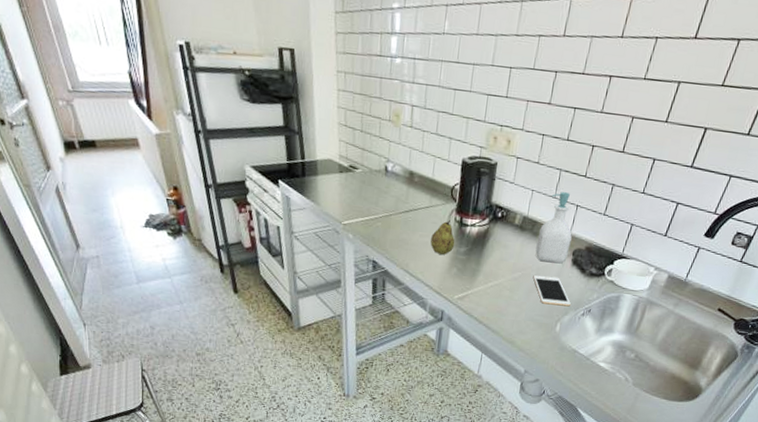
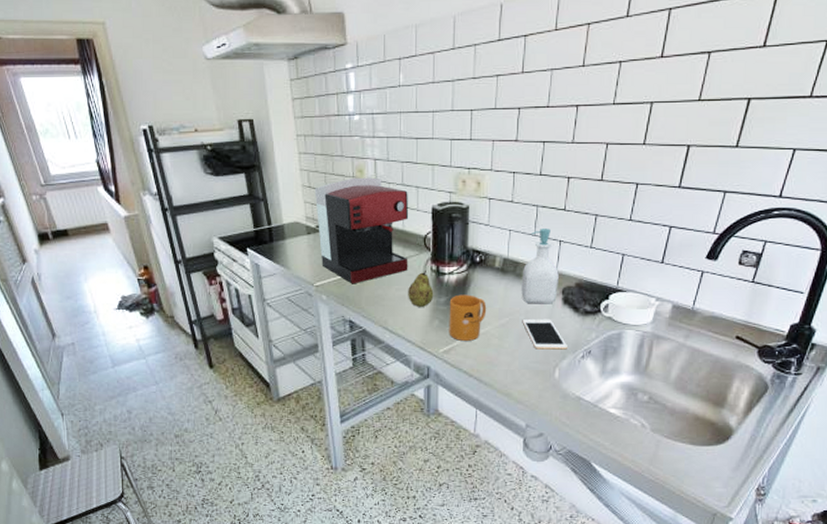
coffee maker: none [350,121,441,227] -> present [314,177,409,284]
mug: none [465,246,503,291] -> present [449,294,487,341]

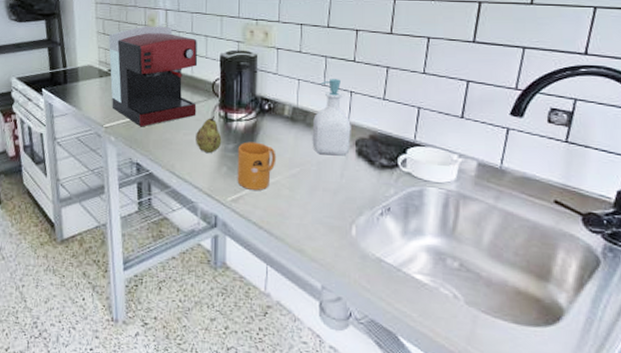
cell phone: present [522,318,567,350] -> none [314,170,364,205]

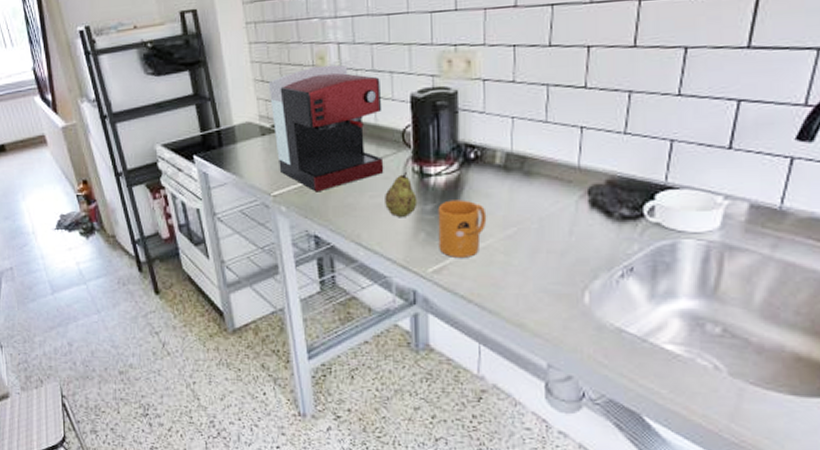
soap bottle: present [312,79,351,156] -> none [531,112,582,209]

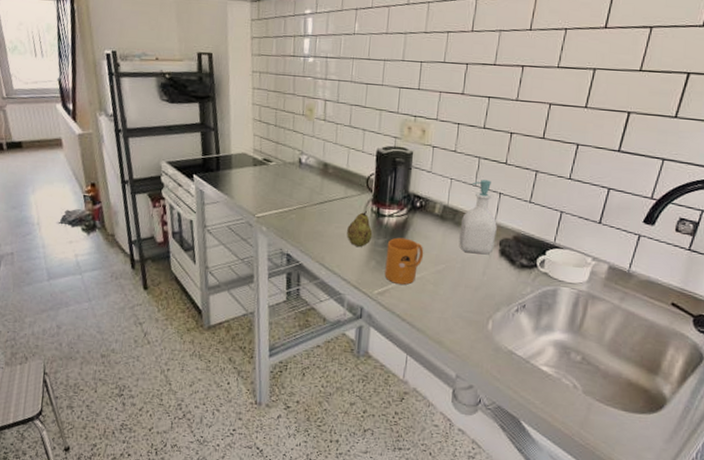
coffee maker: present [268,64,384,192] -> none [264,115,355,219]
soap bottle: none [531,112,582,209] -> present [459,180,497,255]

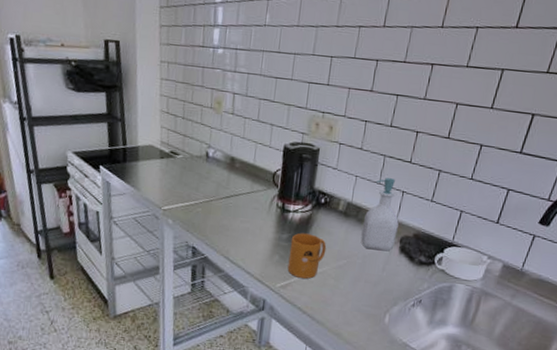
fruit: present [347,210,373,247] -> none [252,205,277,241]

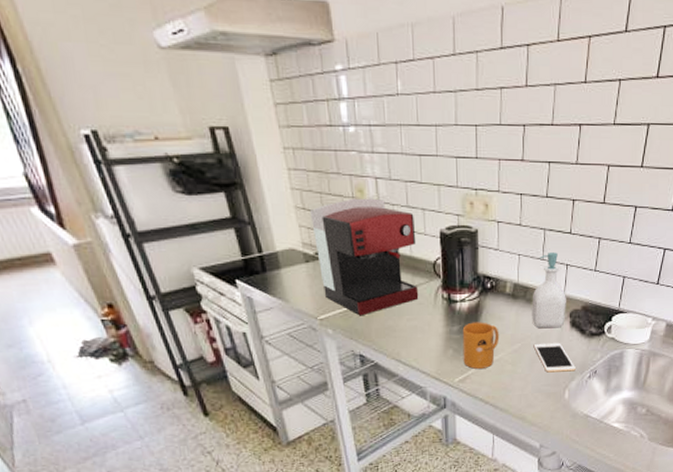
coffee maker: none [171,108,263,212] -> present [309,198,419,316]
cell phone: none [359,263,400,297] -> present [533,342,576,373]

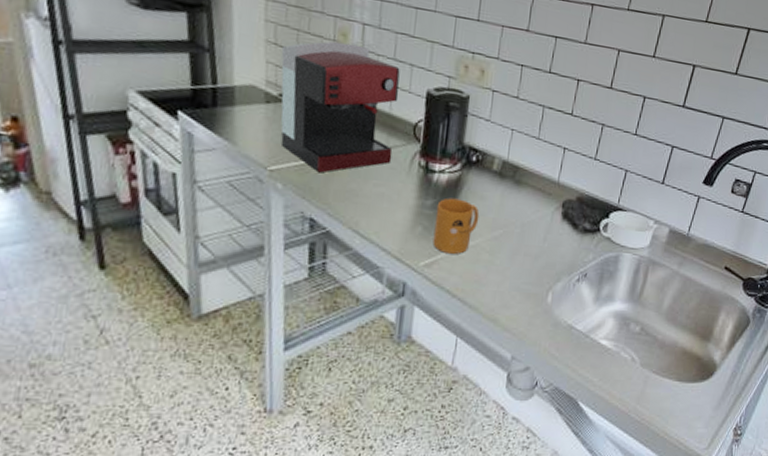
soap bottle: present [532,252,566,329] -> none [519,132,561,218]
cell phone: present [533,342,576,373] -> none [517,233,563,271]

